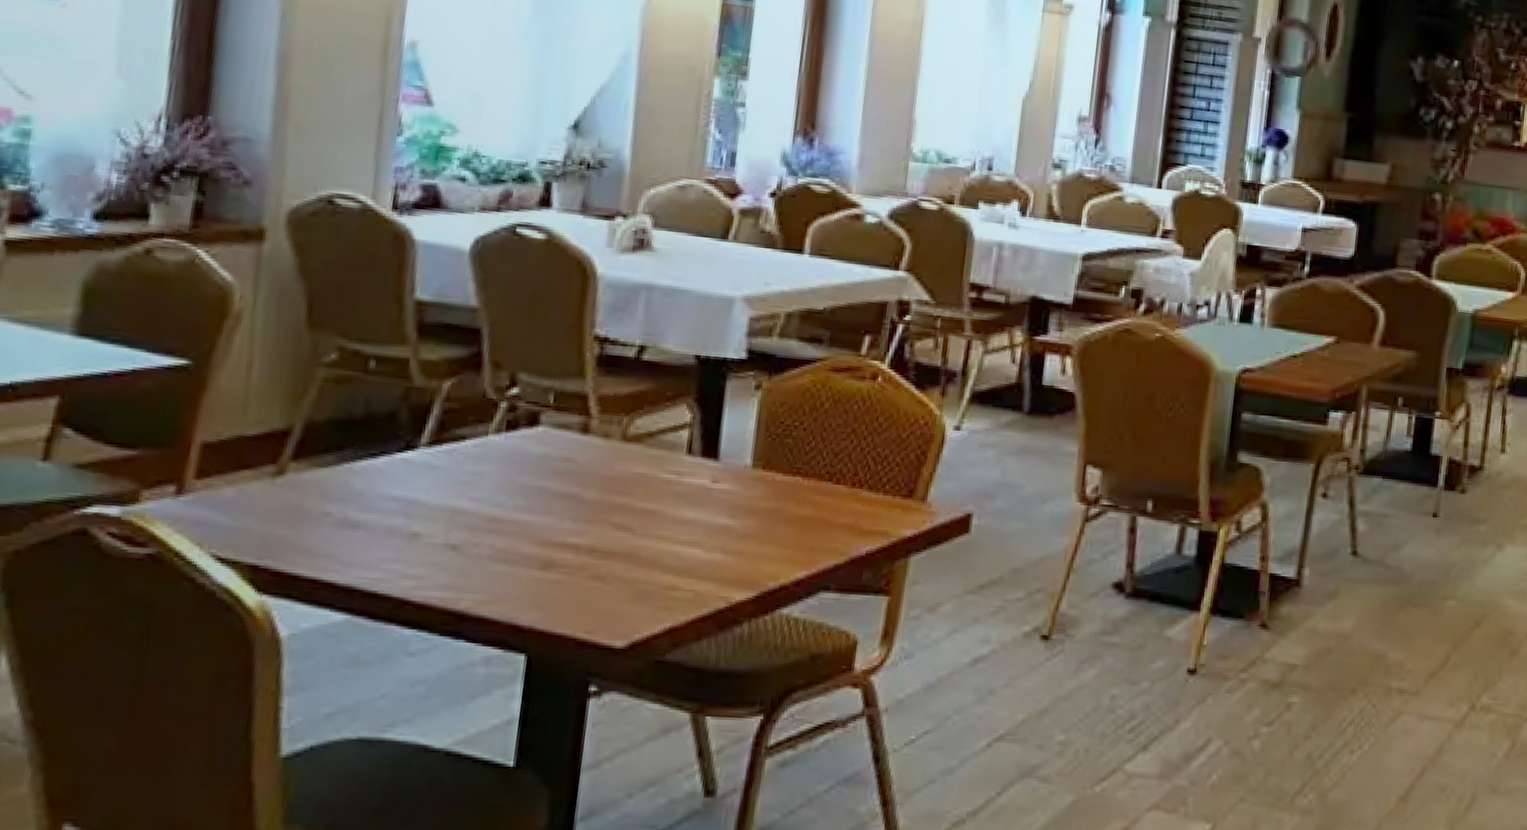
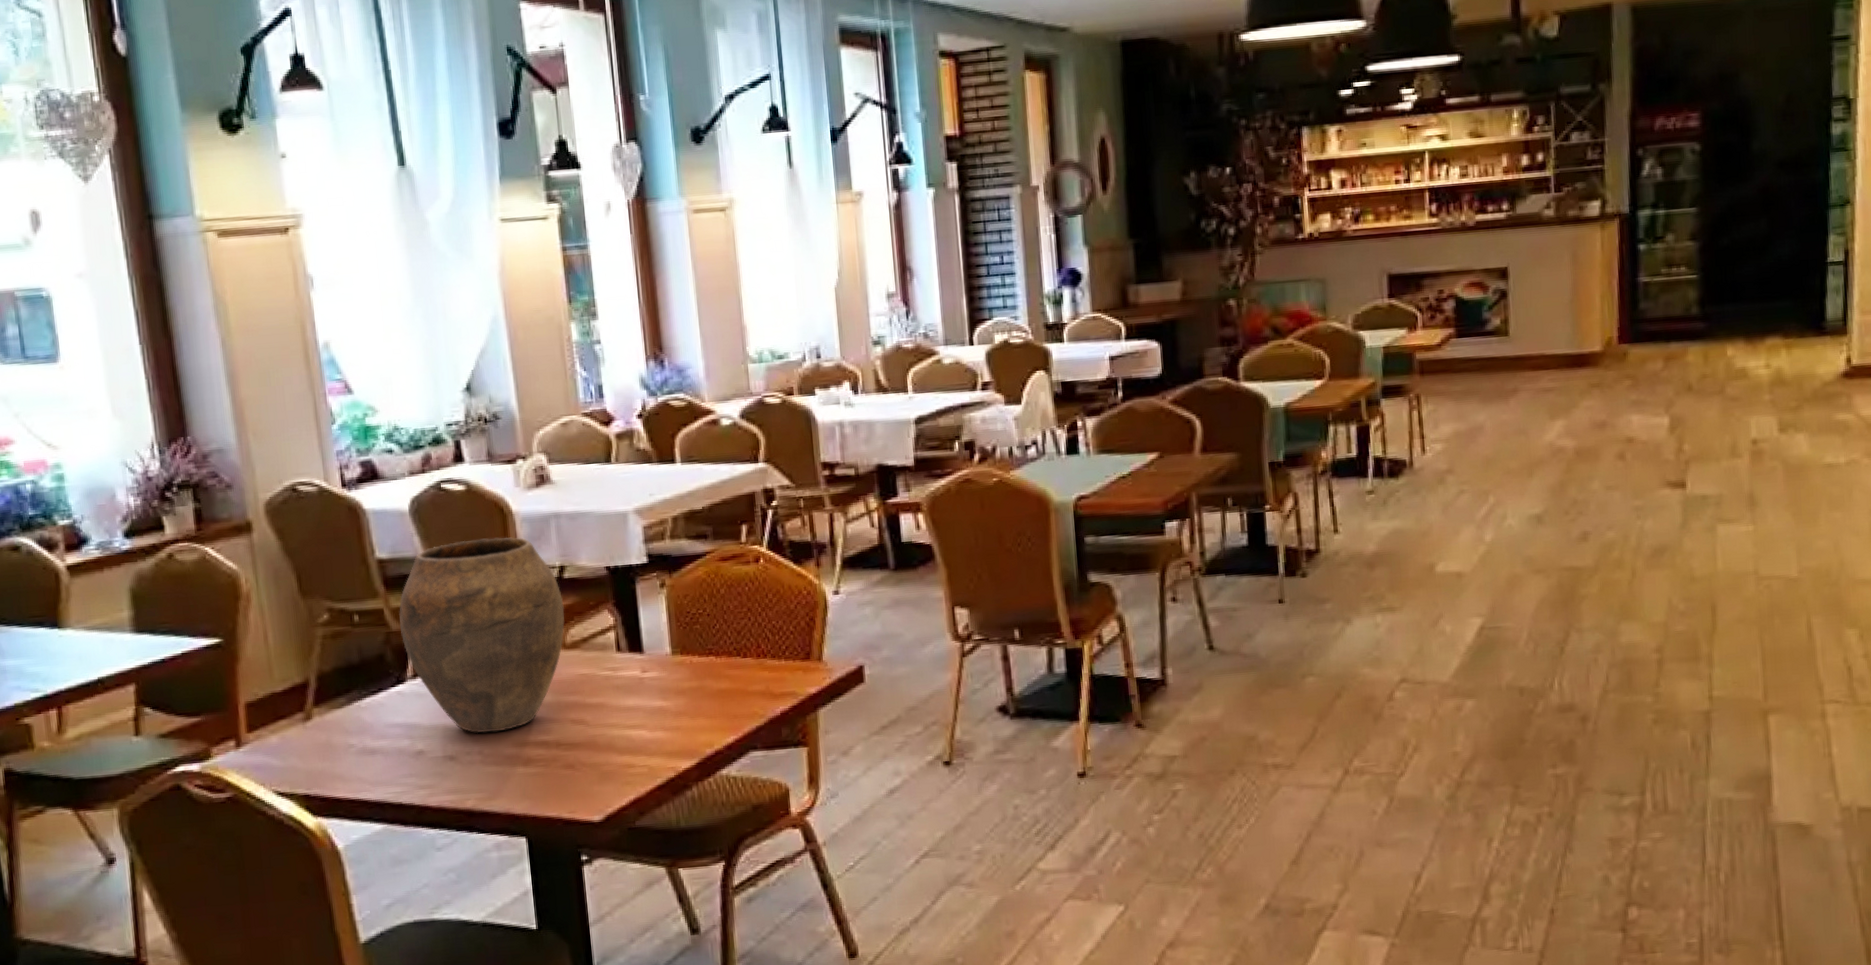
vase: none [425,296,635,525] -> present [399,537,565,734]

